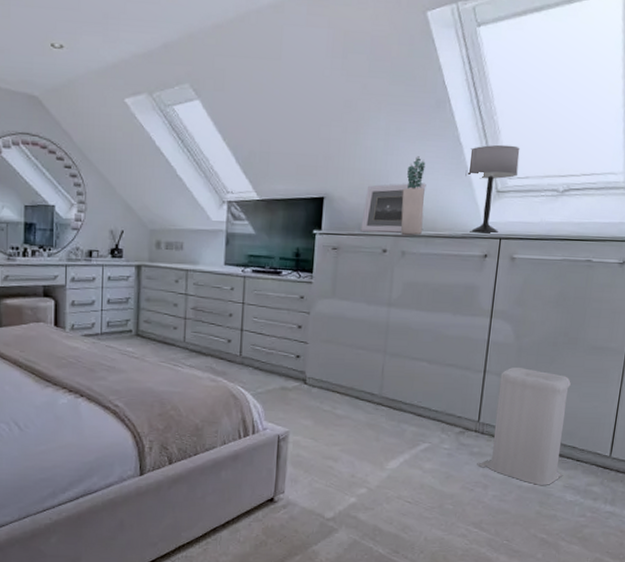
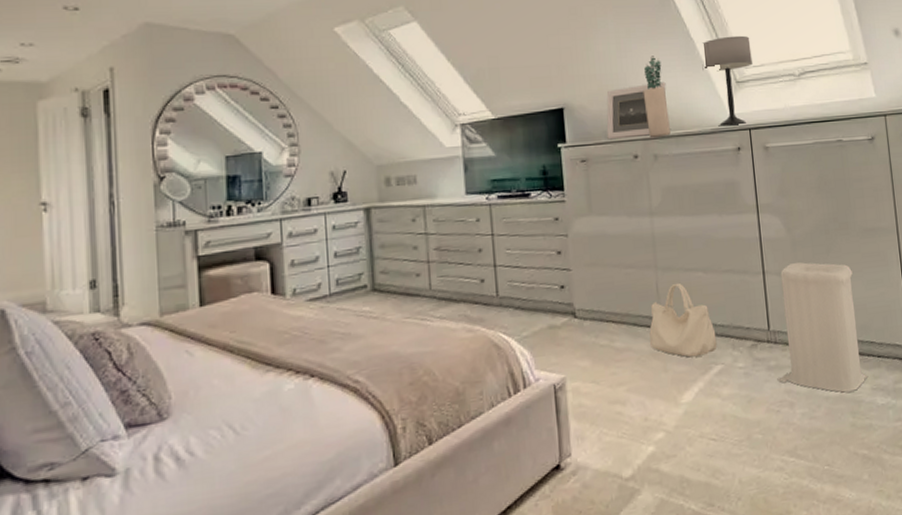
handbag: none [367,368,429,433] -> present [649,282,717,358]

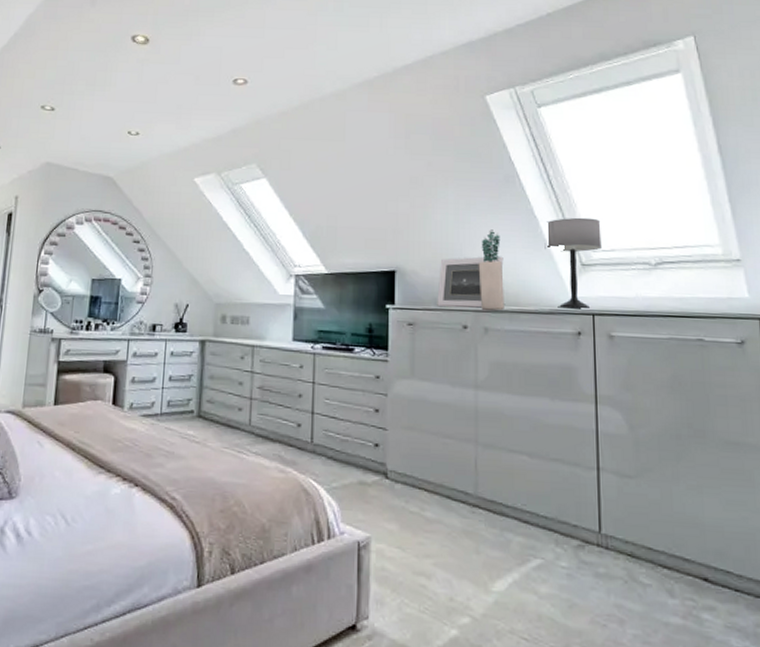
handbag: present [649,282,717,358] -> none [462,462,538,545]
laundry basket: present [777,262,867,393] -> none [606,464,720,624]

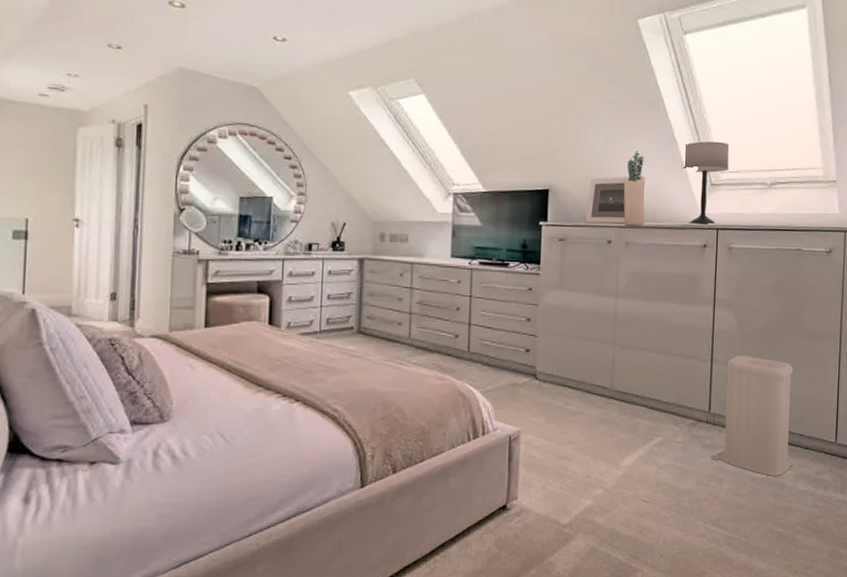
laundry basket: none [606,464,720,624] -> present [710,354,793,476]

